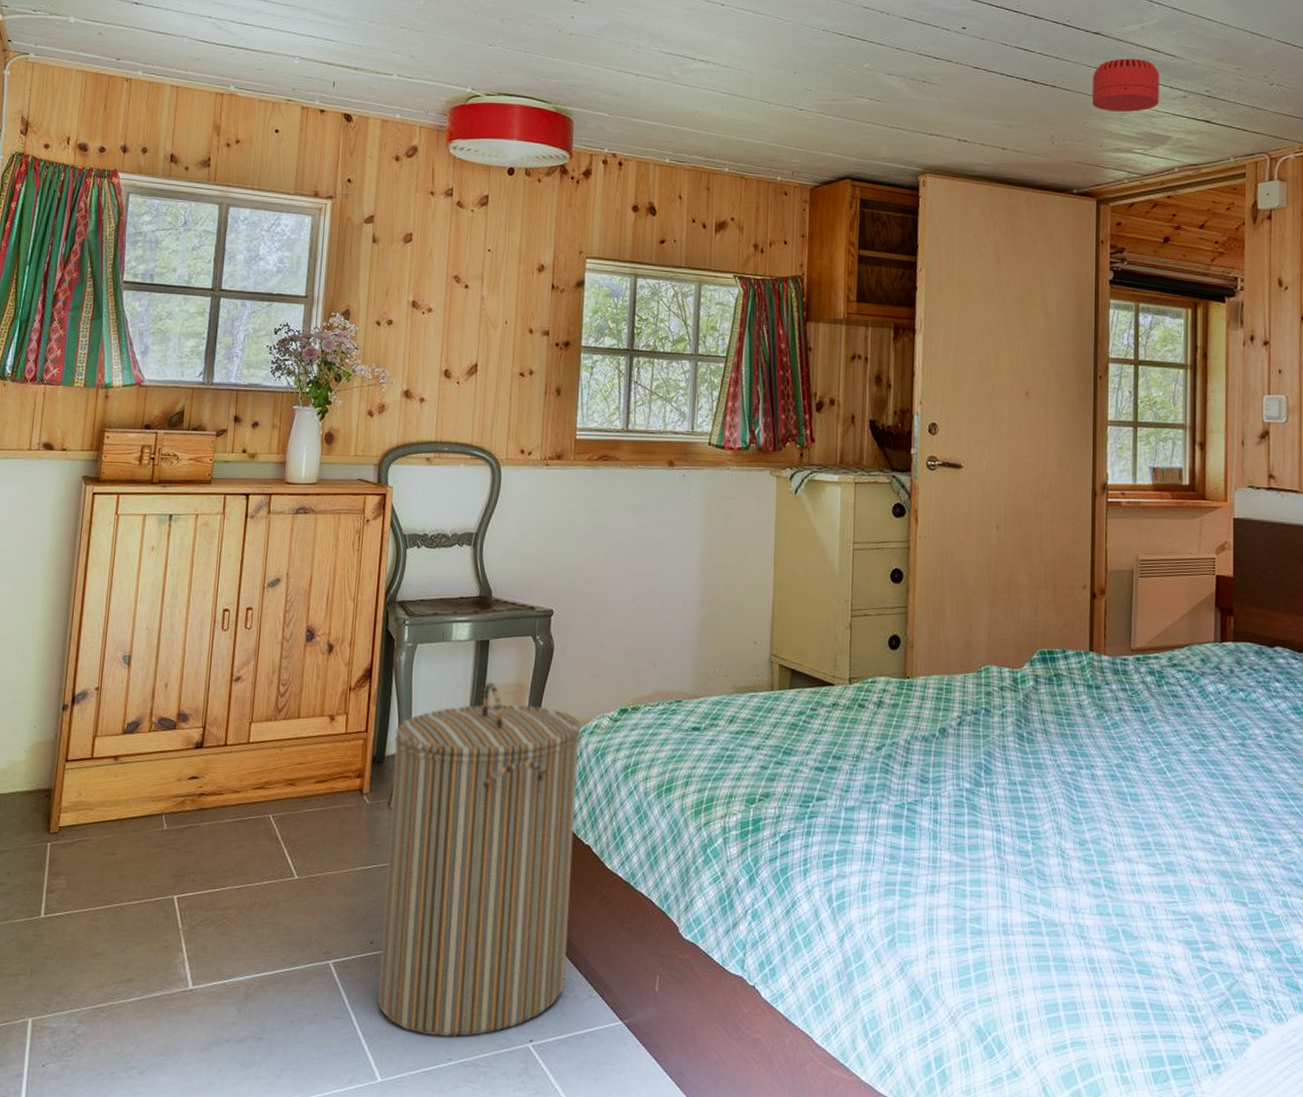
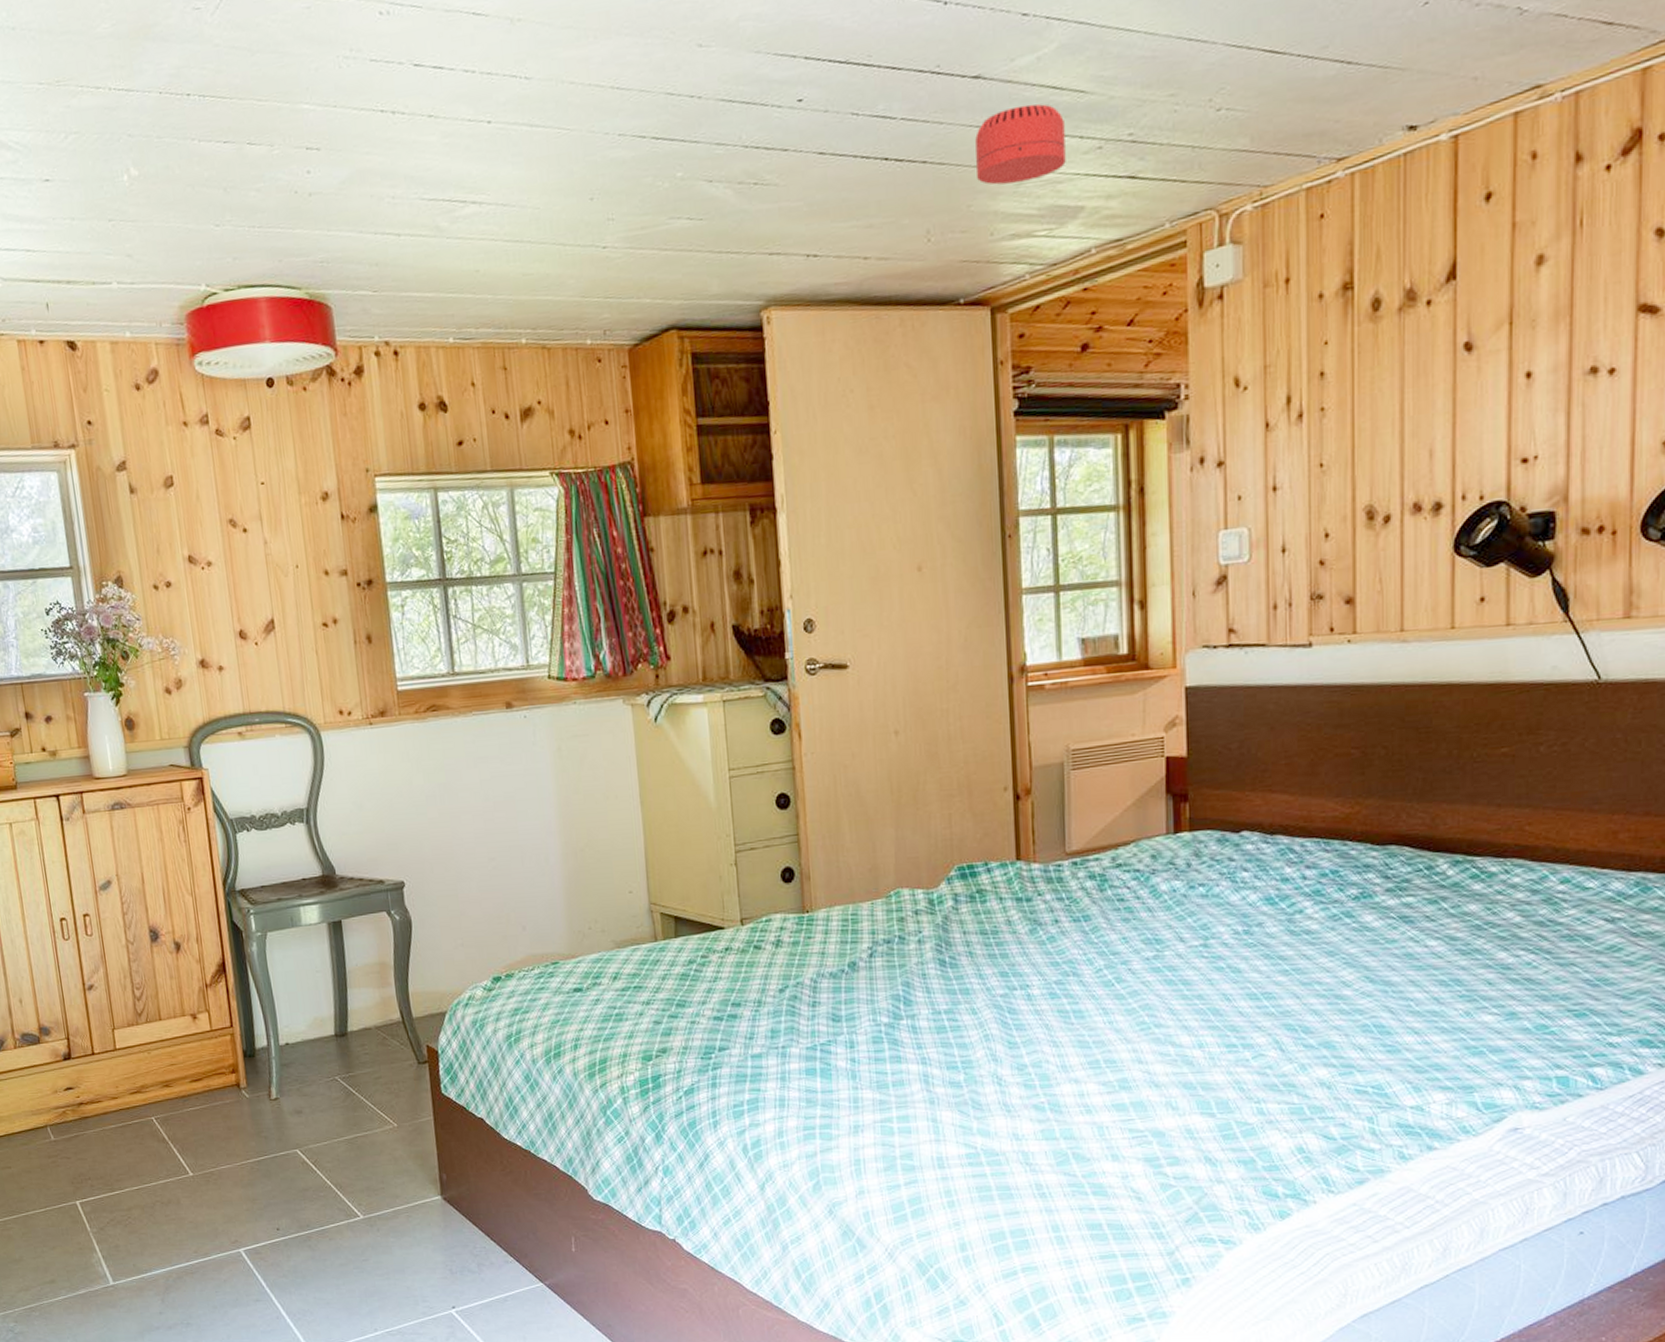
laundry hamper: present [377,682,581,1037] -> none [261,964,478,1310]

